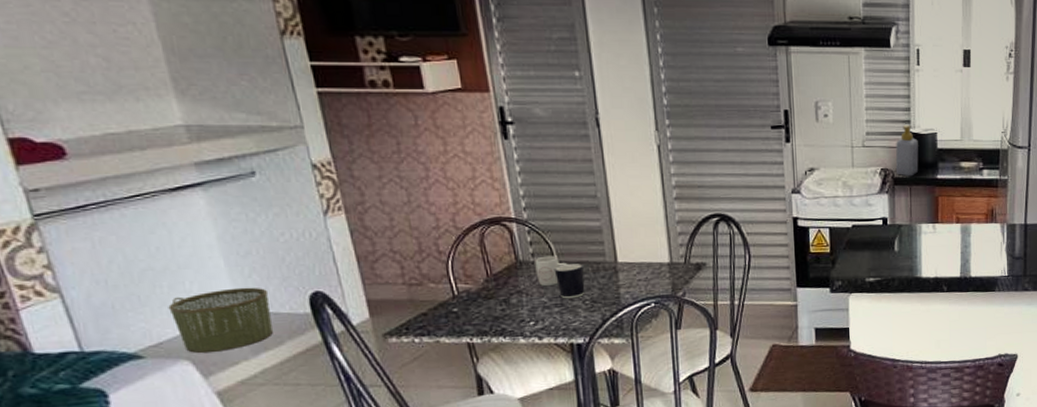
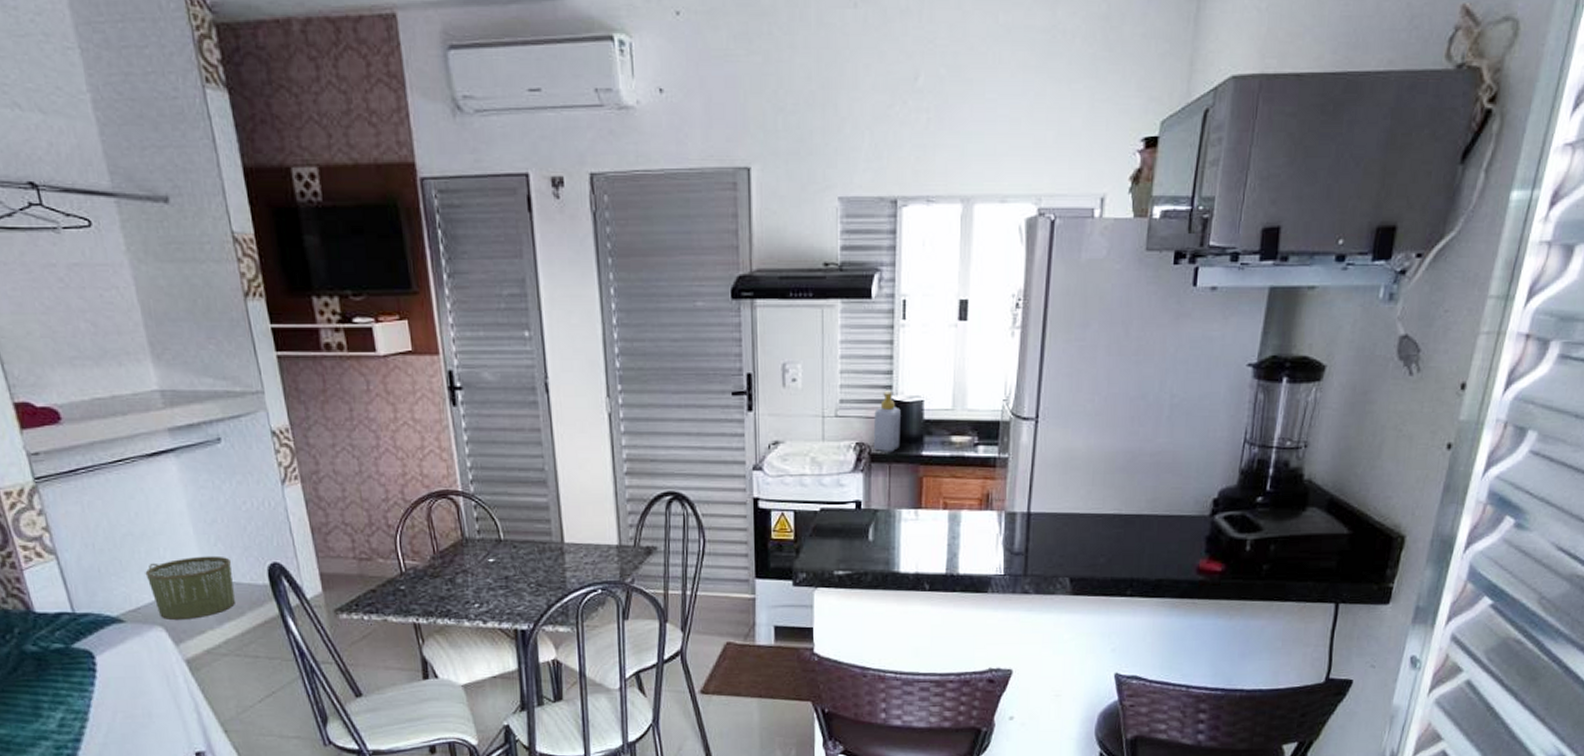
mug: present [535,255,568,287] -> none [480,533,514,567]
mug: present [554,263,586,299] -> none [499,542,531,581]

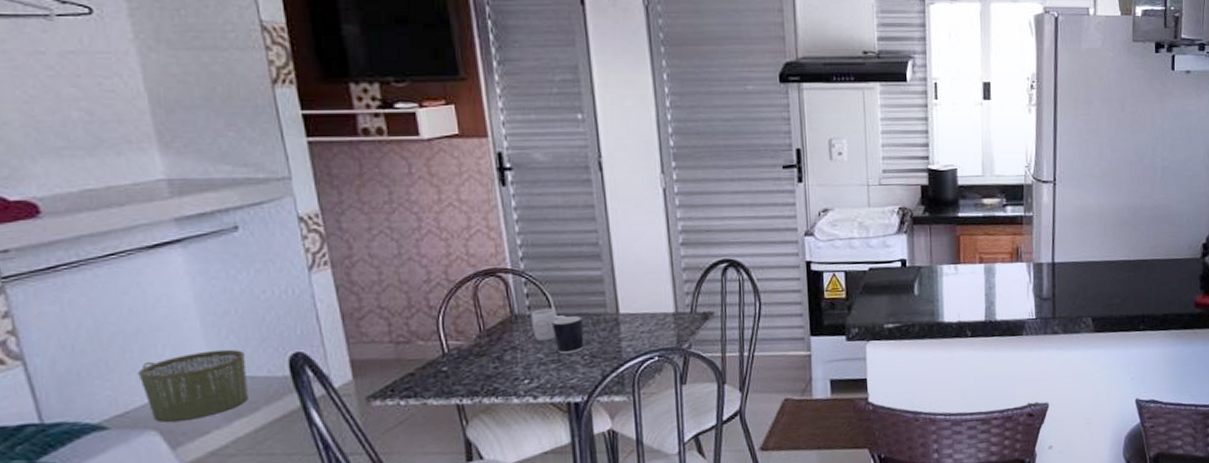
mug: none [480,533,514,567] -> present [531,308,567,342]
mug: none [499,542,531,581] -> present [551,315,585,355]
soap bottle: present [873,390,901,453] -> none [914,160,938,215]

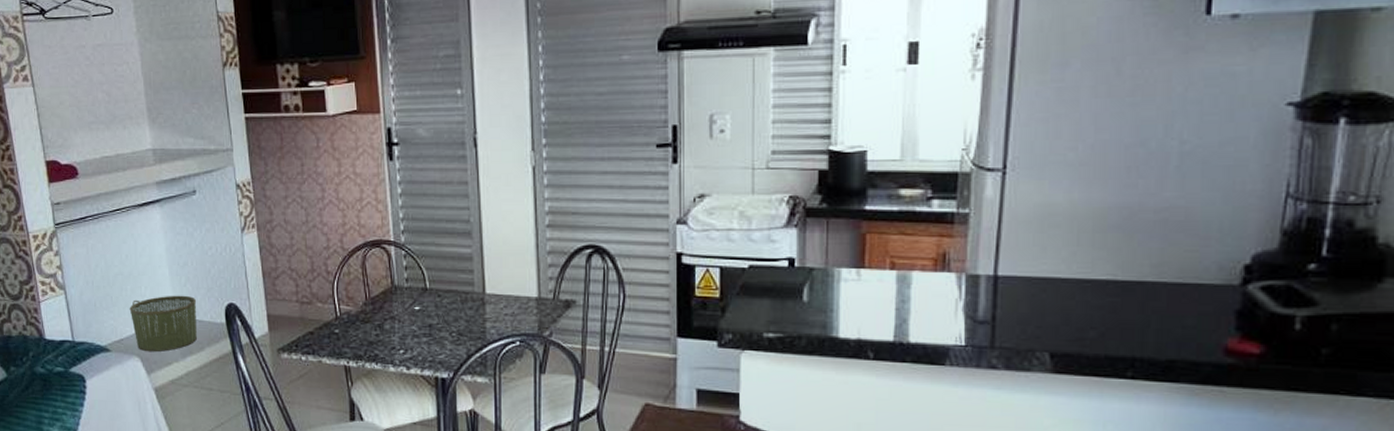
mug: present [531,308,567,342] -> none [408,282,438,315]
mug: present [551,315,585,355] -> none [425,291,453,329]

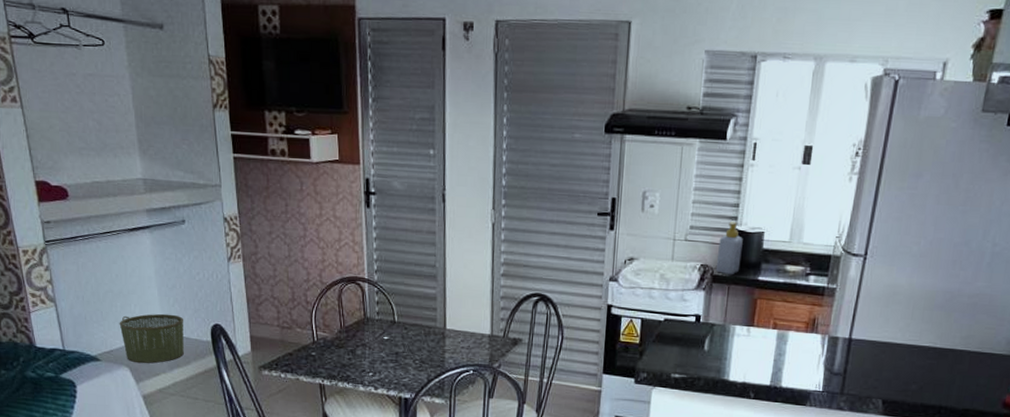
soap bottle: none [808,140,840,207] -> present [715,220,743,275]

